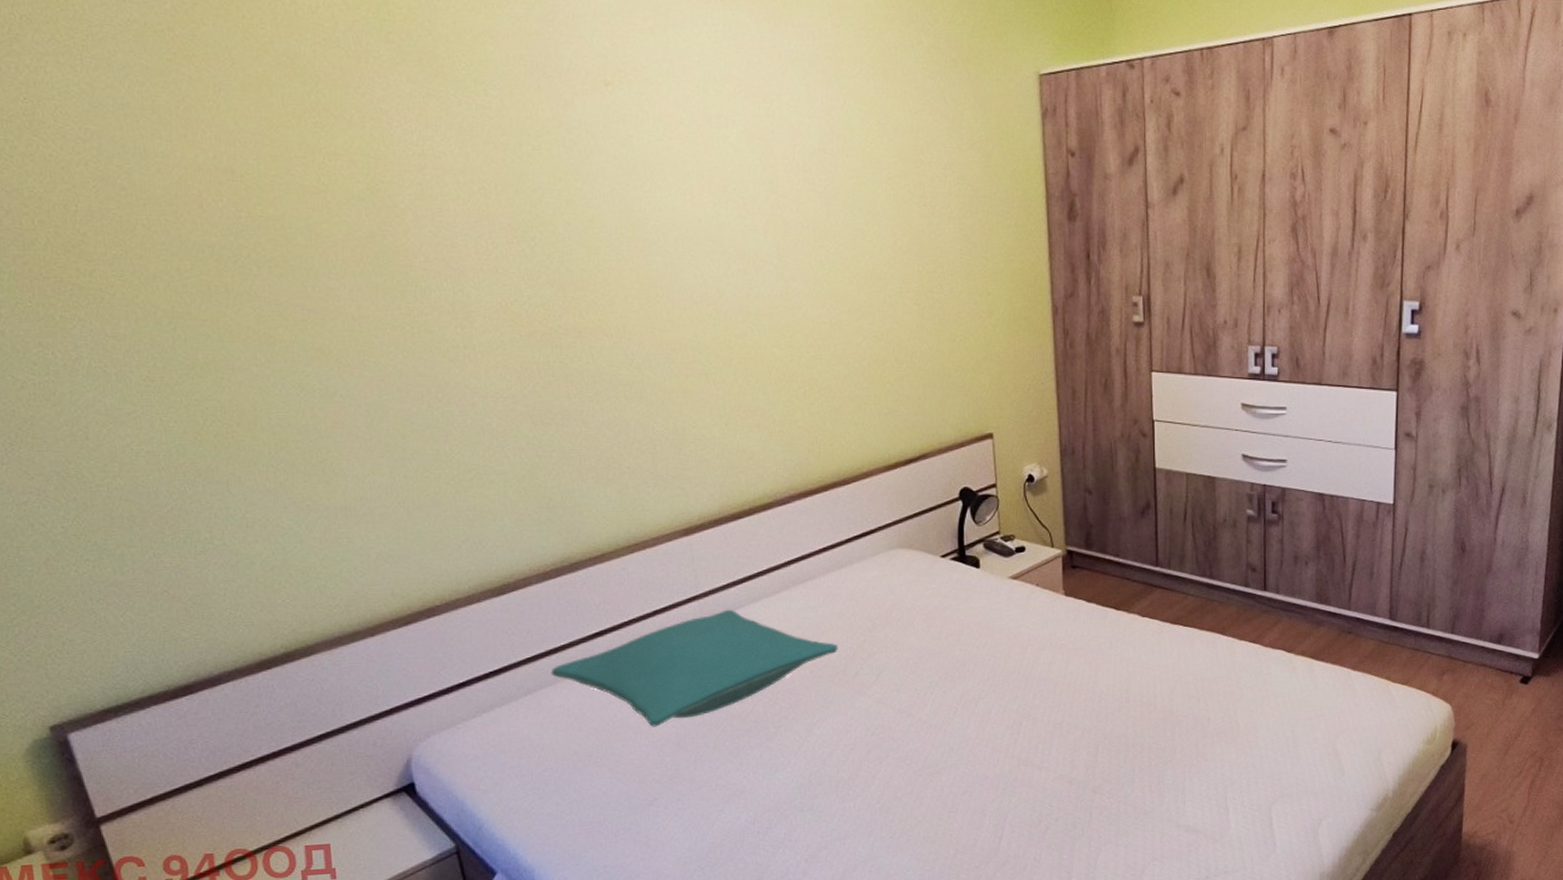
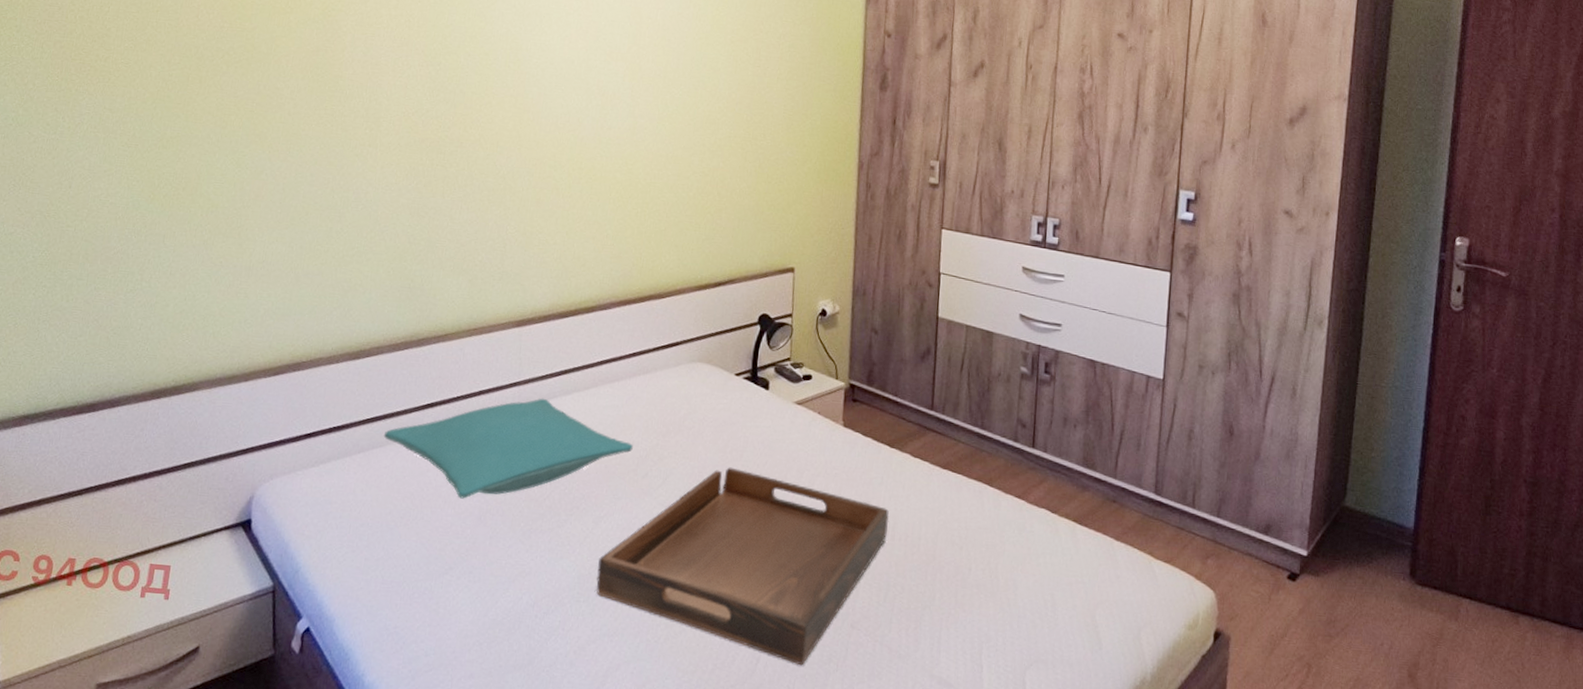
serving tray: none [817,653,1122,837] -> present [596,467,890,666]

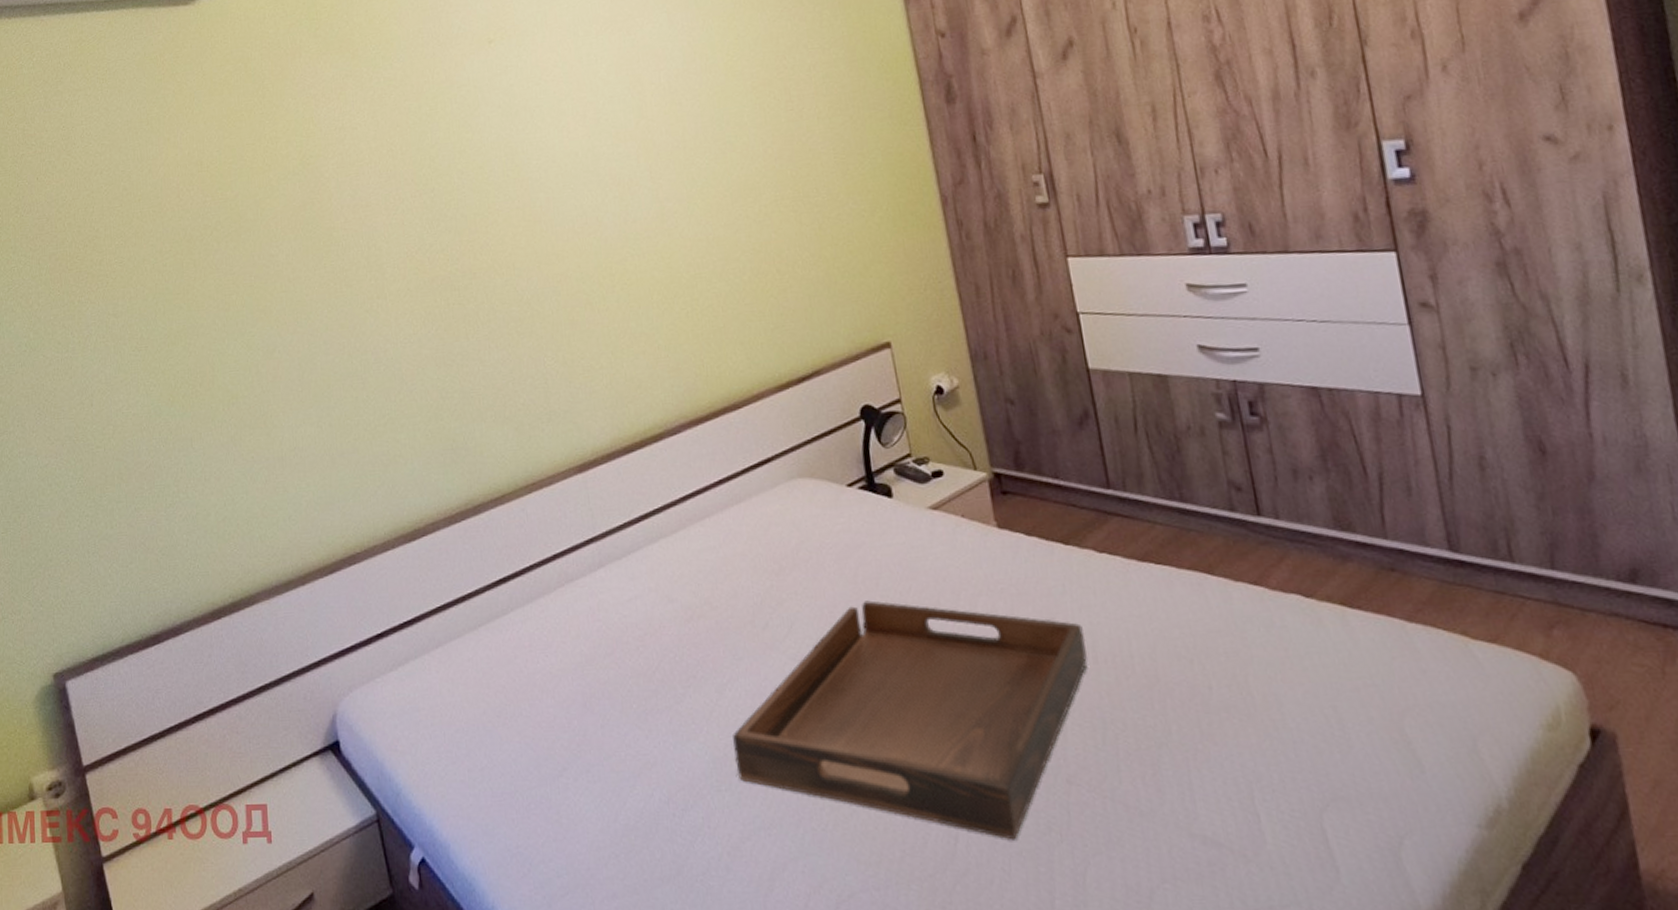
pillow: present [383,398,633,499] -> none [459,551,744,685]

